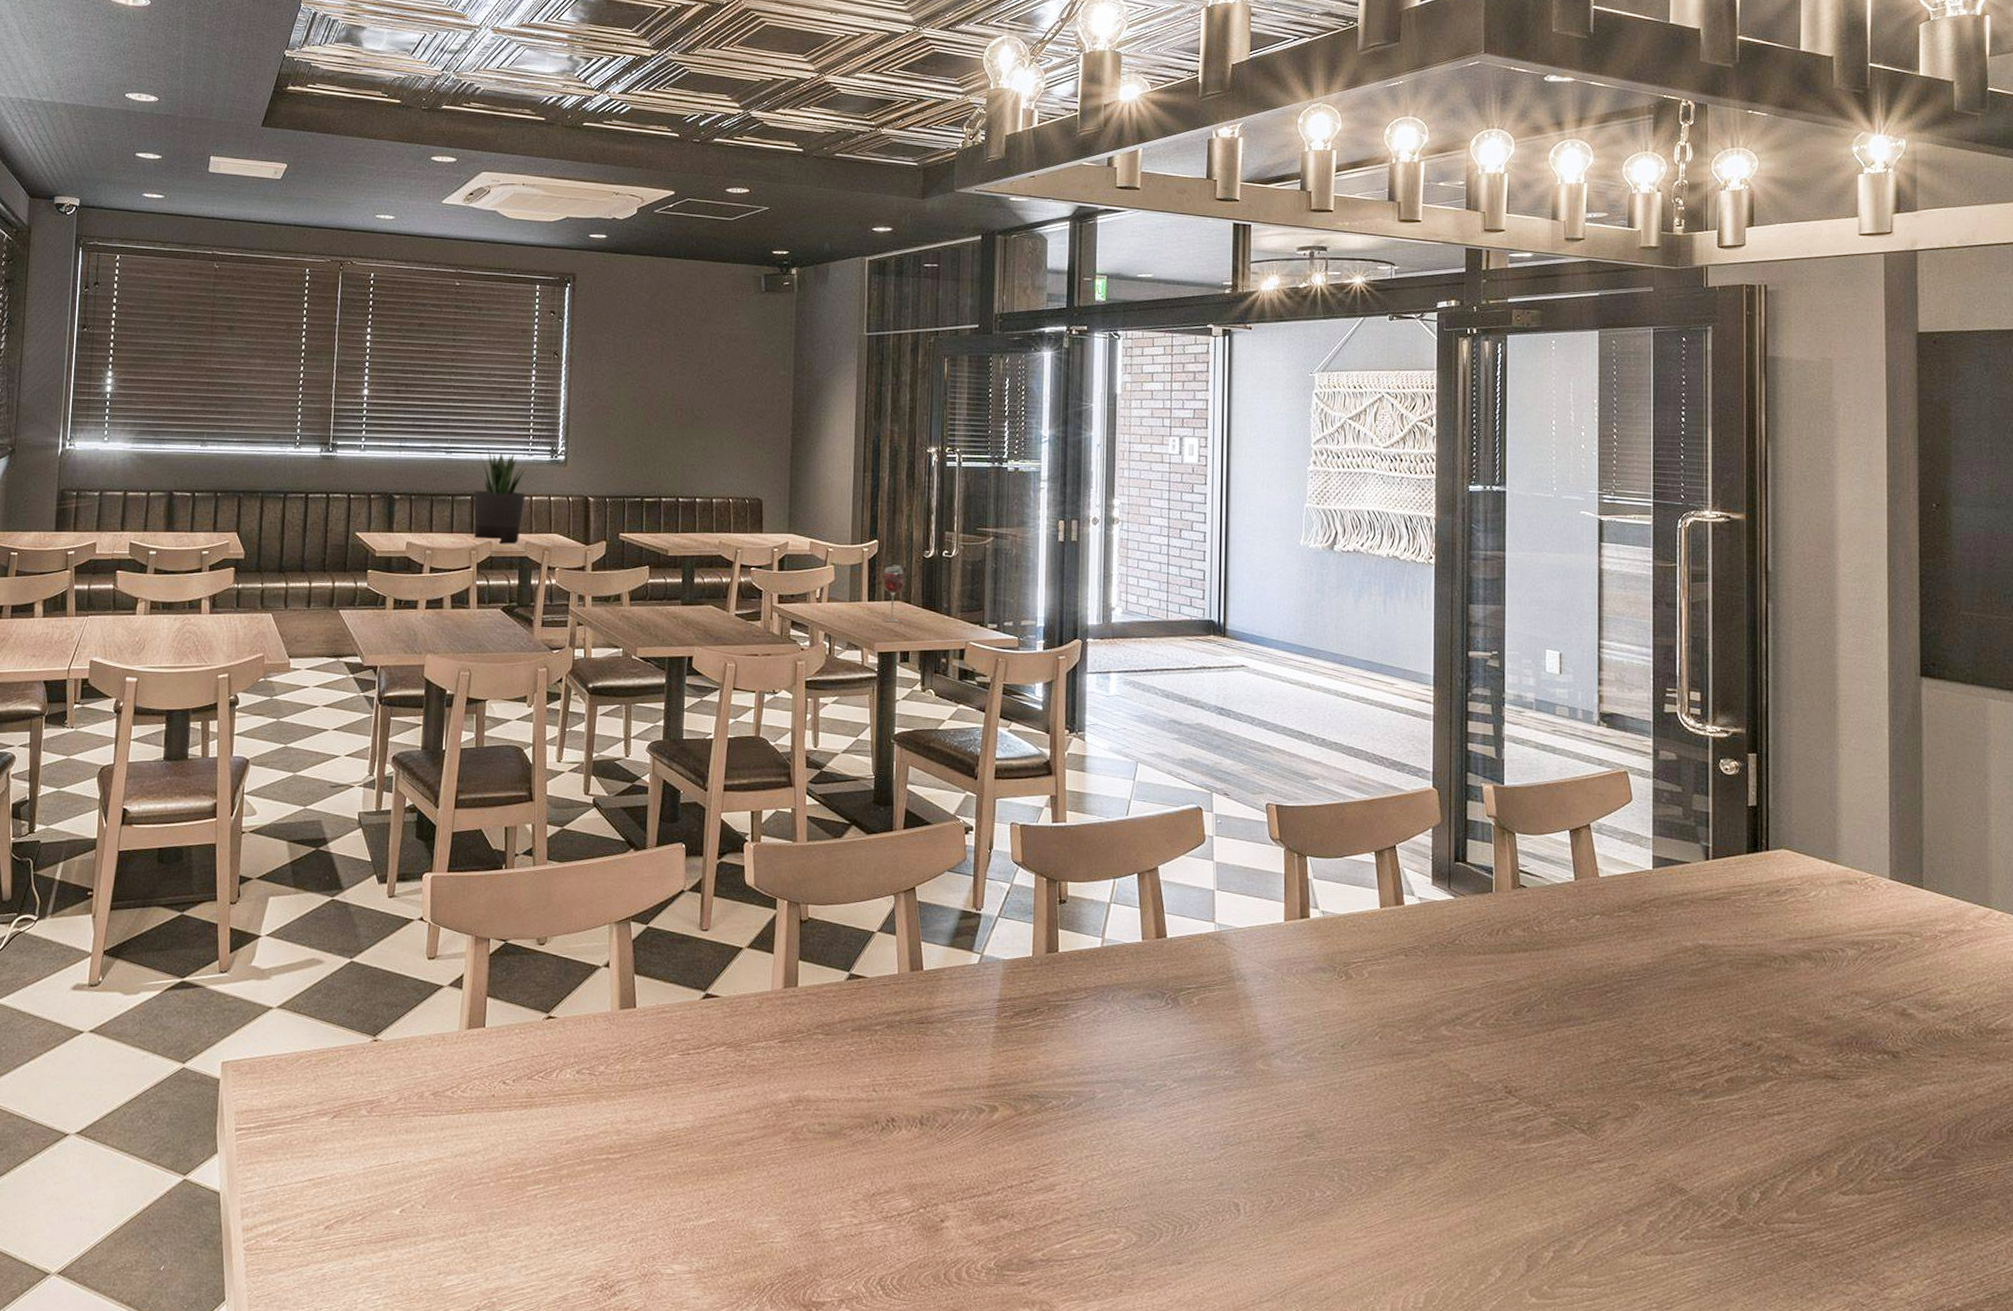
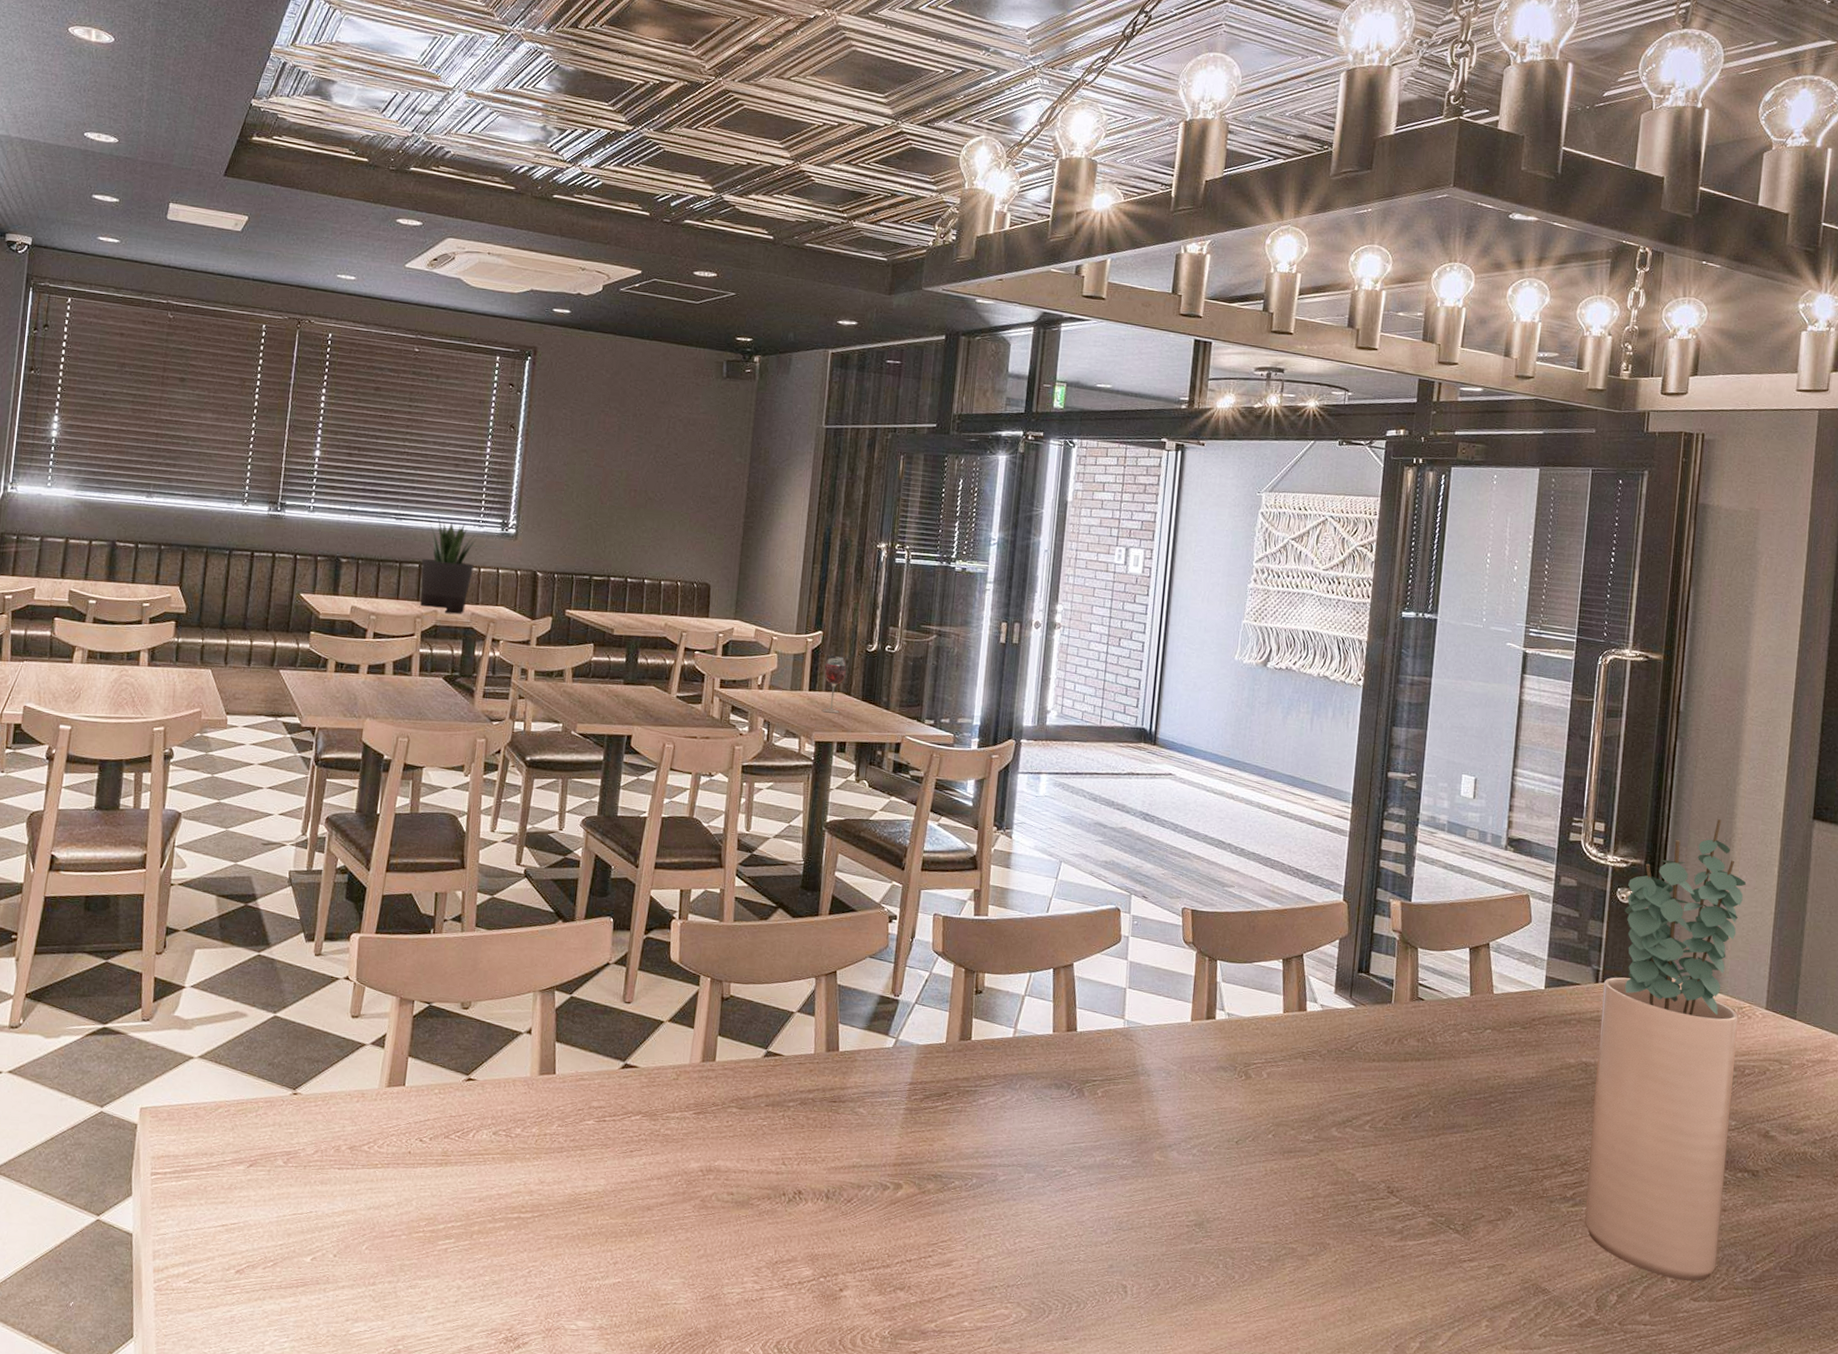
vase: none [1715,682,1863,1174] -> present [1584,819,1747,1281]

